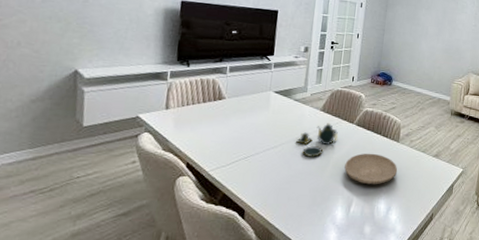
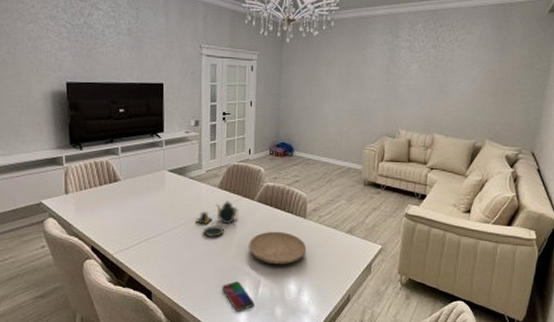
smartphone: none [315,200,346,231] -> present [222,281,255,312]

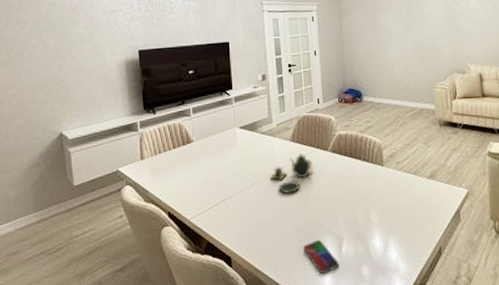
plate: present [249,231,307,265] -> none [327,182,388,219]

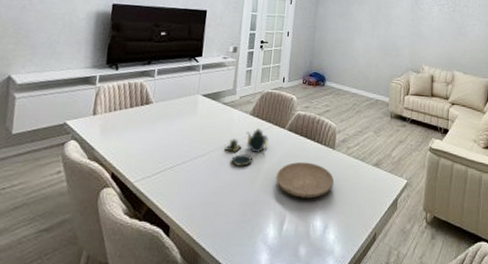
smartphone: present [303,240,339,275] -> none [245,216,278,252]
plate: none [327,182,388,219] -> present [276,161,335,199]

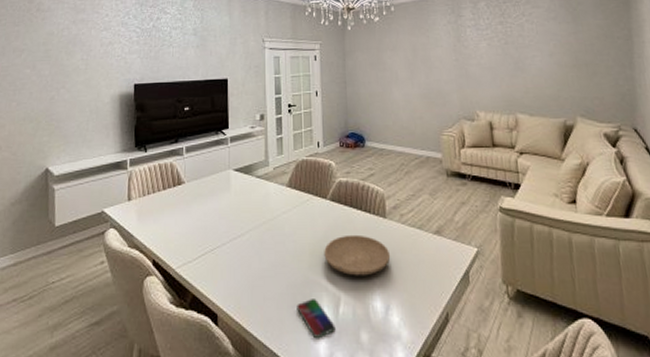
teapot: present [224,128,269,168] -> none [264,201,310,246]
smartphone: none [245,216,278,252] -> present [297,299,336,339]

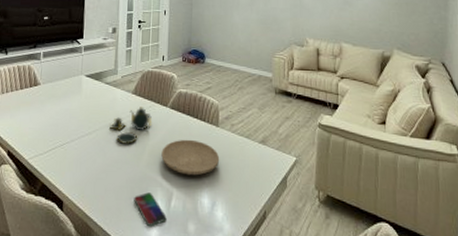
teapot: none [264,201,310,246] -> present [110,107,152,145]

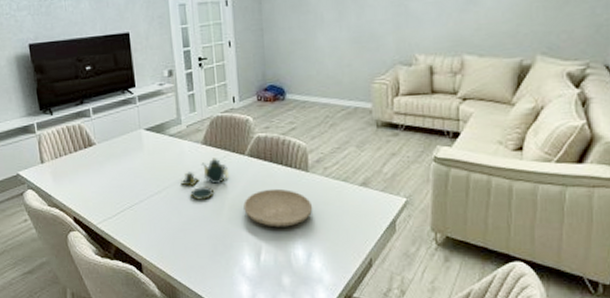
smartphone: present [134,192,167,227] -> none [218,248,257,283]

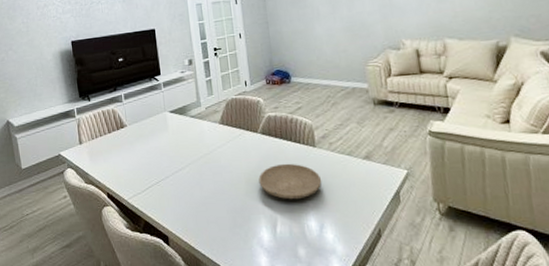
teapot: present [181,158,228,201] -> none [202,136,244,176]

